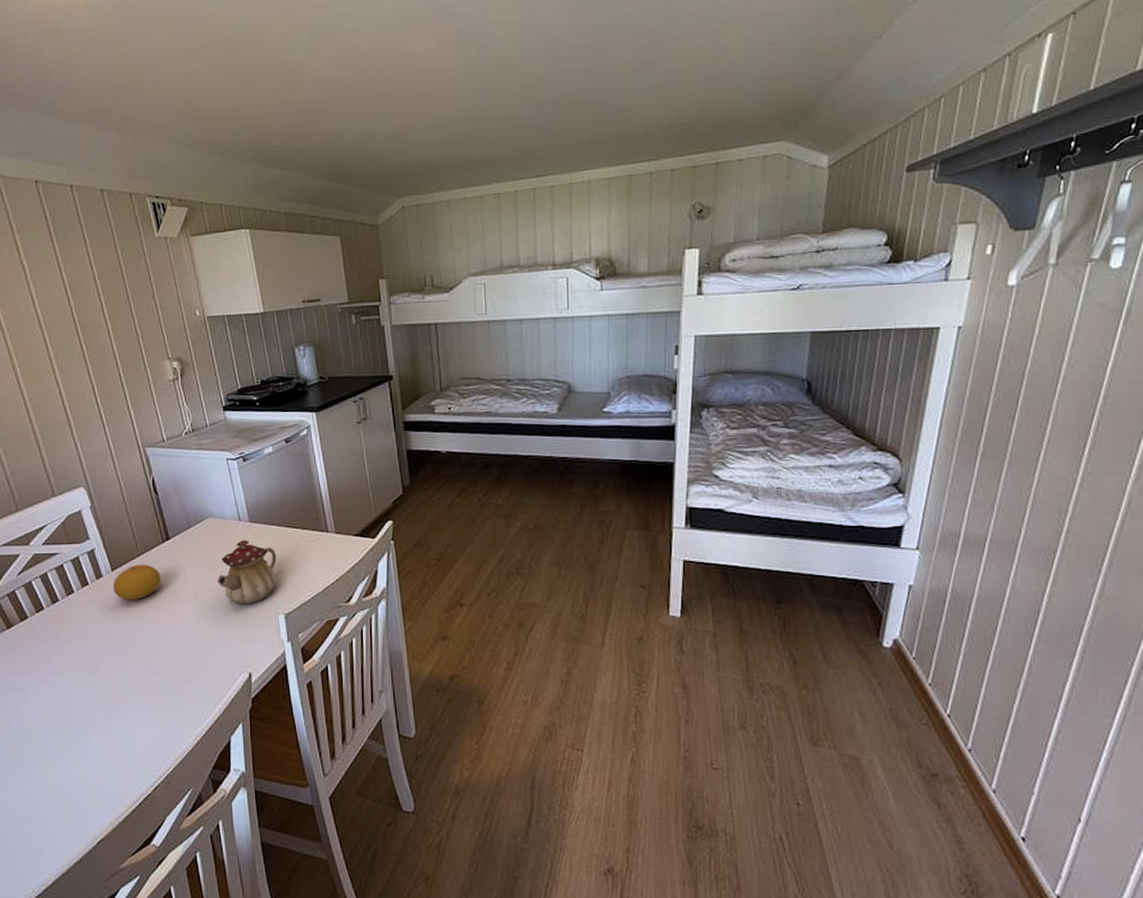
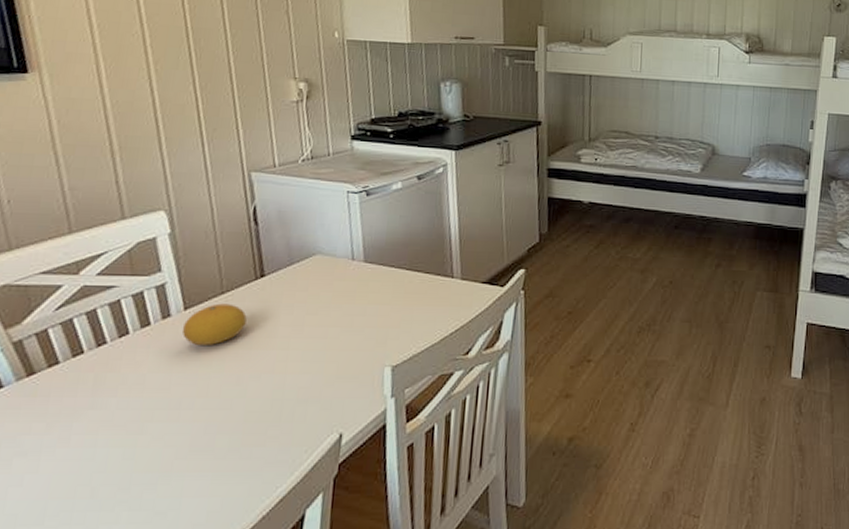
teapot: present [217,540,277,605] -> none [316,282,391,354]

